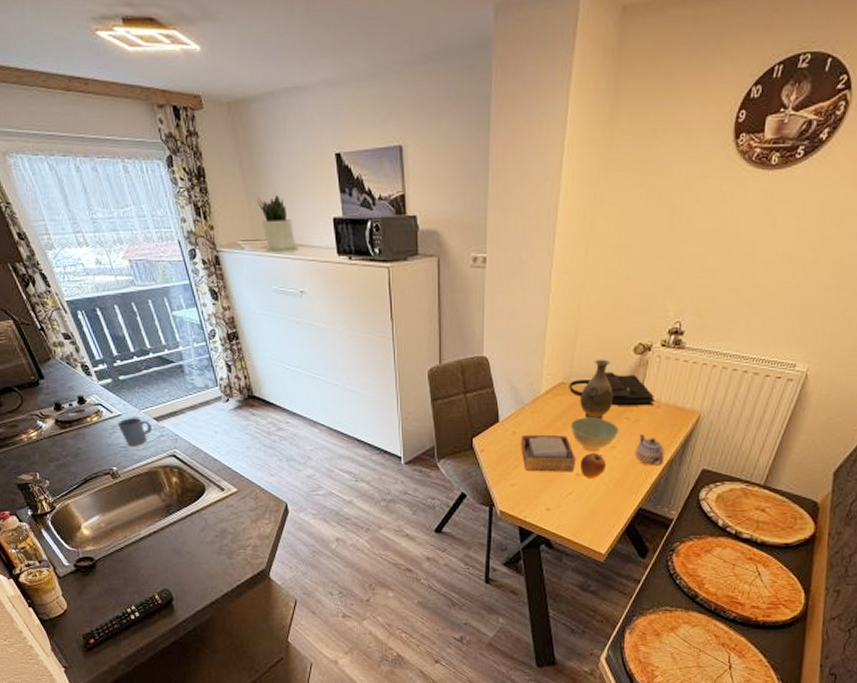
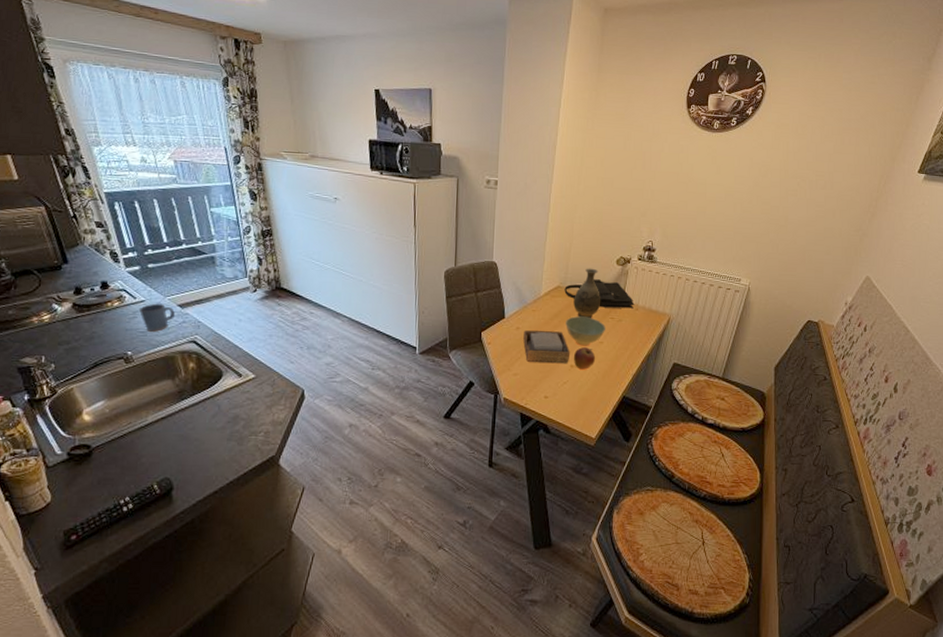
planter: present [256,195,300,254] -> none [301,117,337,166]
teapot: present [635,433,665,467] -> none [619,331,643,360]

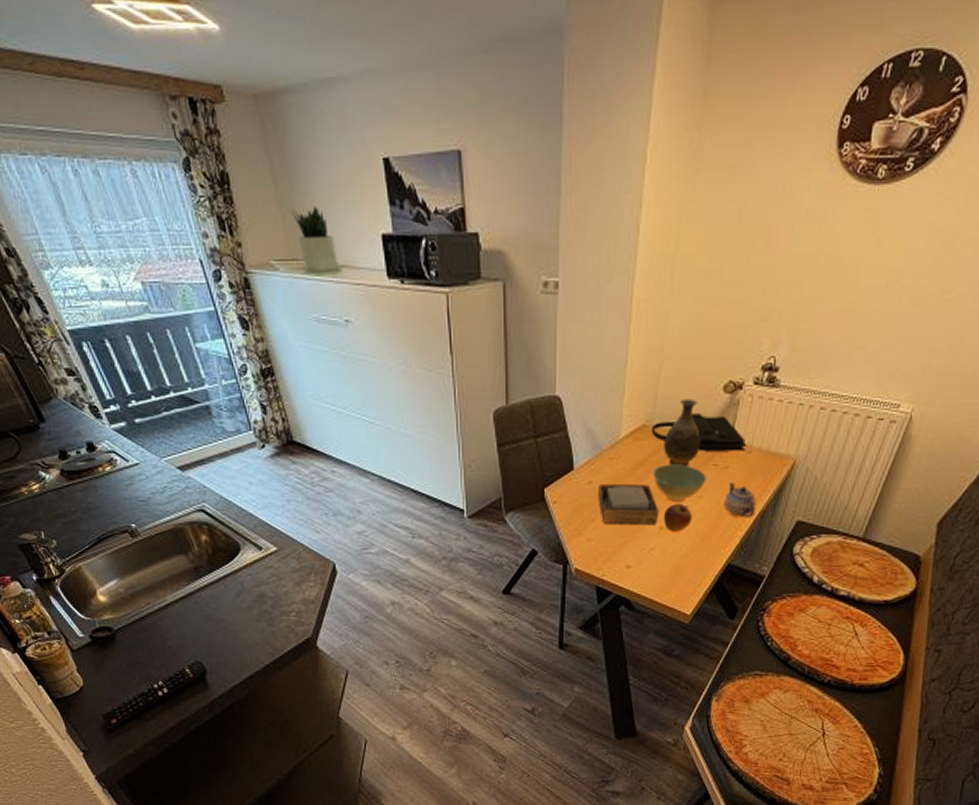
mug: present [139,303,175,332] -> none [135,466,176,500]
planter: none [301,117,337,166] -> present [291,207,344,277]
teapot: none [619,331,643,360] -> present [724,482,757,518]

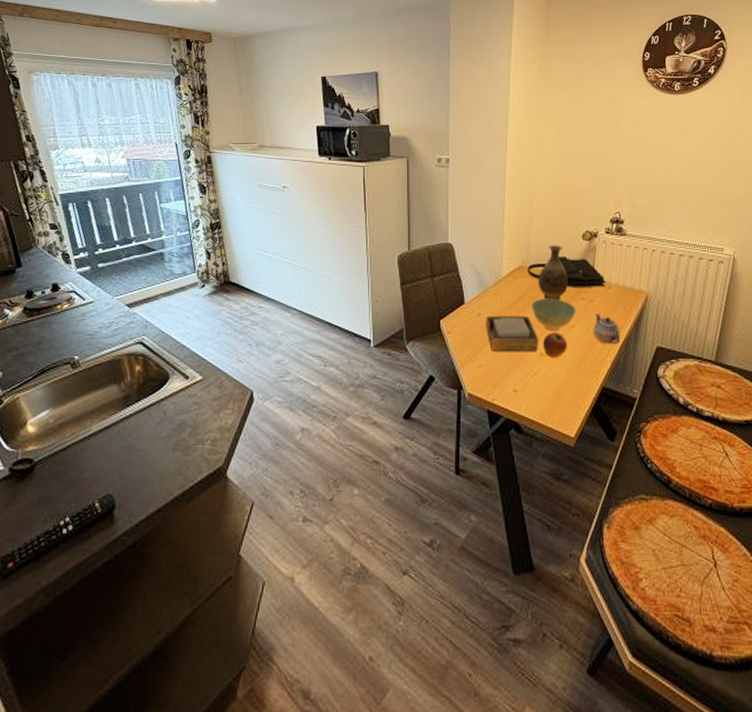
planter: present [291,207,344,277] -> none [250,108,285,155]

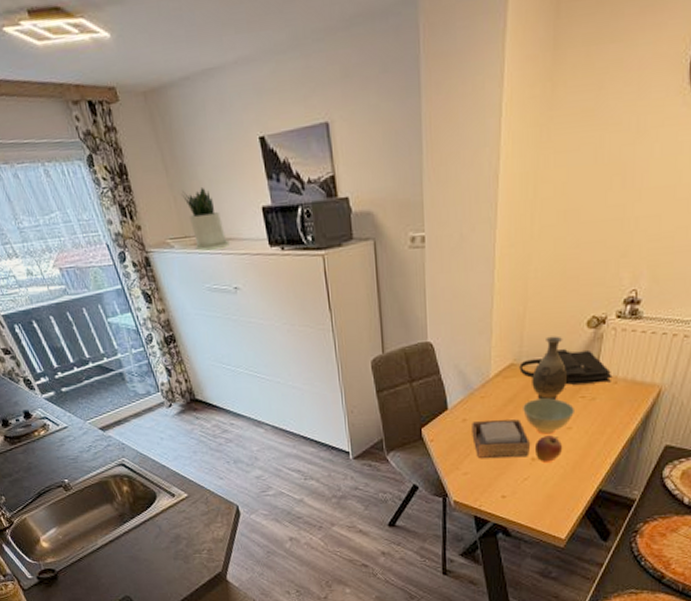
planter: none [250,108,285,155] -> present [181,188,231,251]
teapot: present [593,313,621,345] -> none [593,412,624,446]

